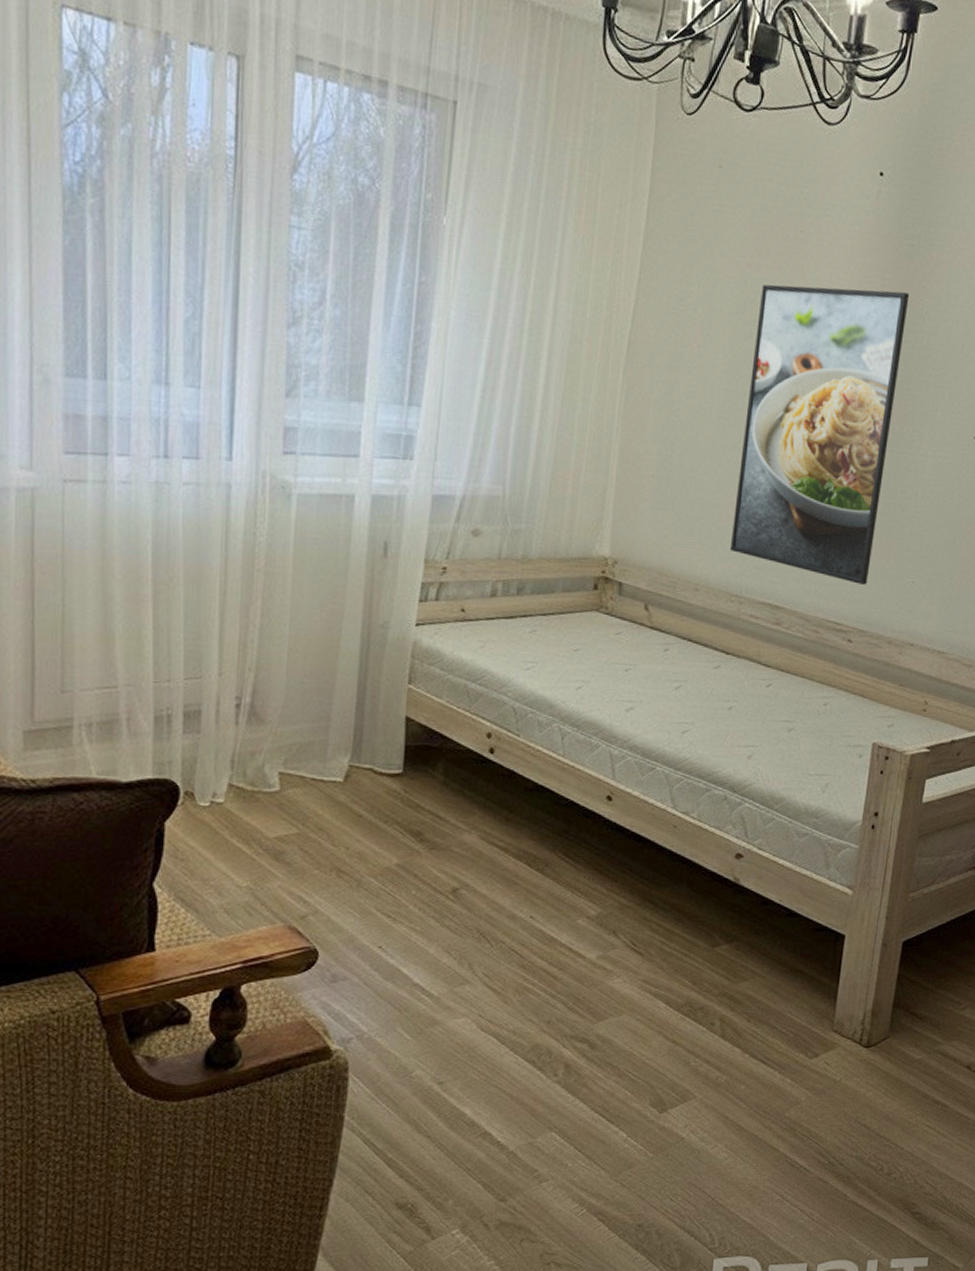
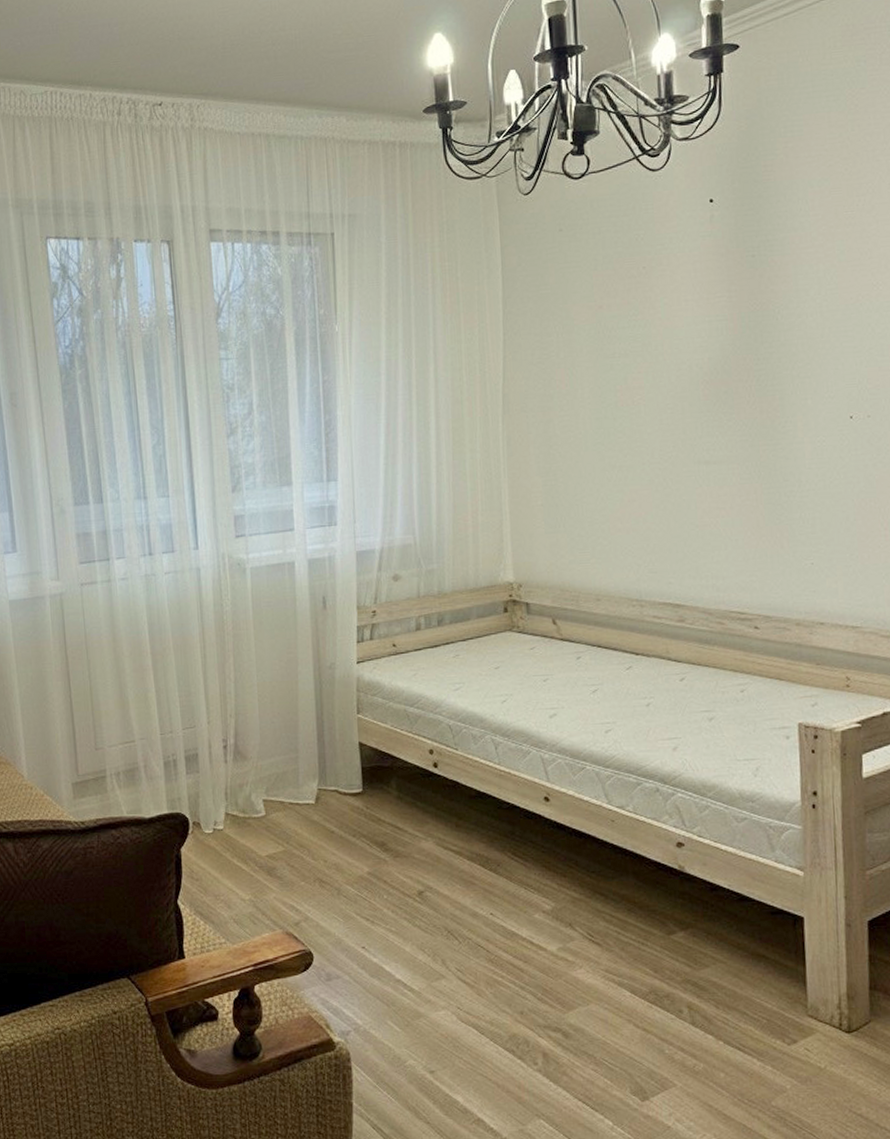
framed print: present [729,284,910,585] -> none [615,299,765,573]

